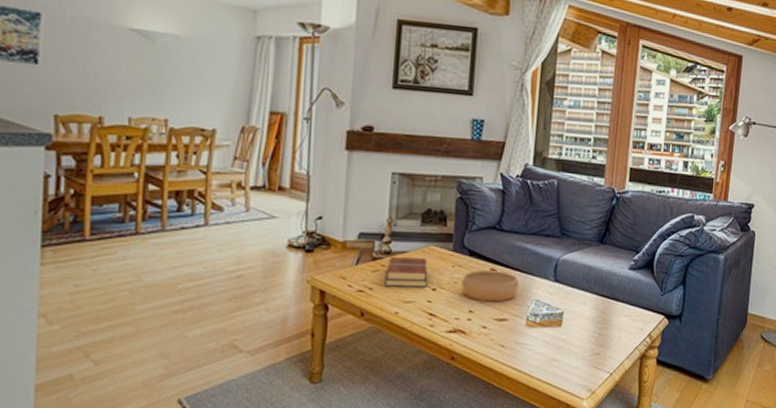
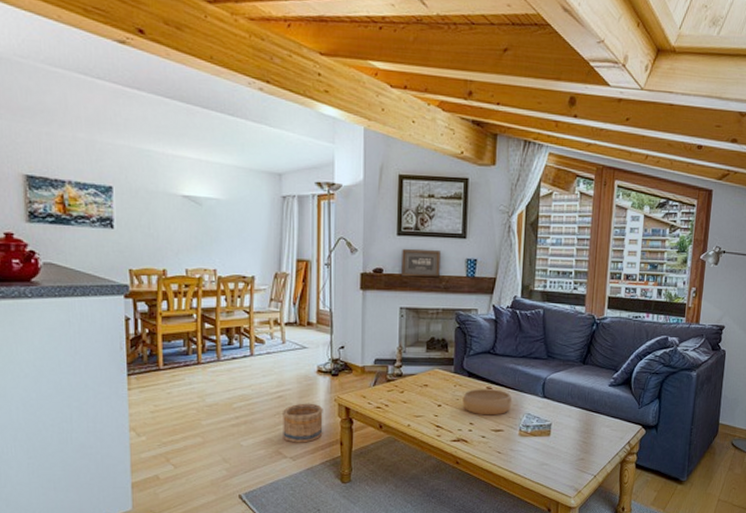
basket: none [239,284,292,334] -> present [283,403,323,443]
books: present [384,257,428,287] -> none [398,379,434,404]
picture frame: none [395,105,443,140] -> present [401,249,441,278]

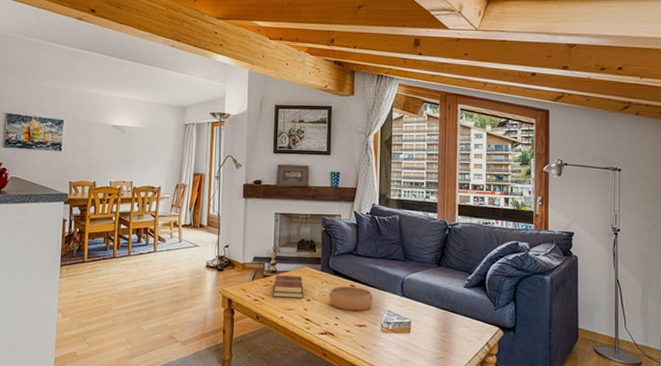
basket: present [283,403,323,443] -> none [176,293,210,330]
books: none [398,379,434,404] -> present [273,275,304,298]

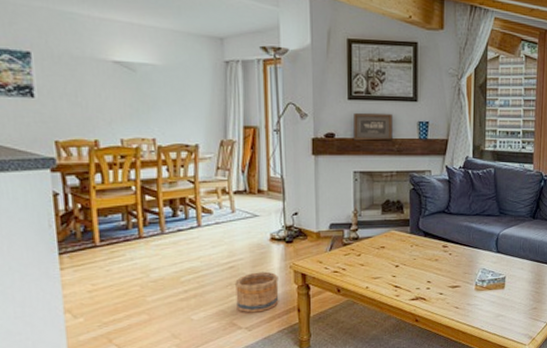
basket: none [176,293,210,330] -> present [235,271,279,313]
books: present [273,275,304,298] -> none [355,241,391,267]
bowl: present [329,286,374,312] -> none [420,247,468,273]

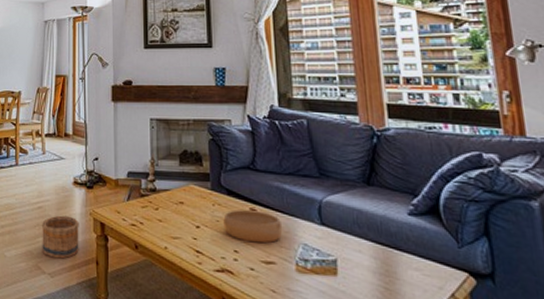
picture frame: present [354,113,392,141] -> none [149,61,188,88]
bowl: none [420,247,468,273] -> present [223,210,283,244]

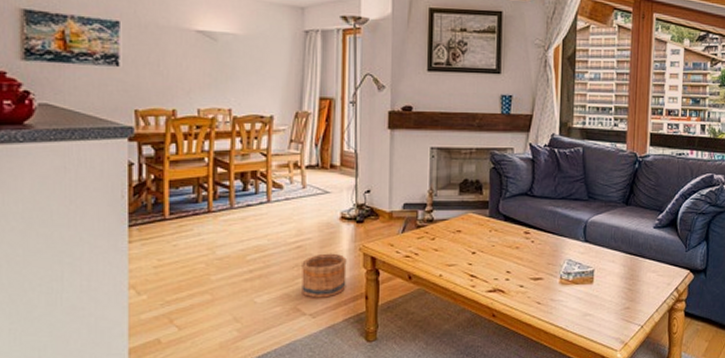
bowl: present [223,210,283,244] -> none [498,234,552,263]

